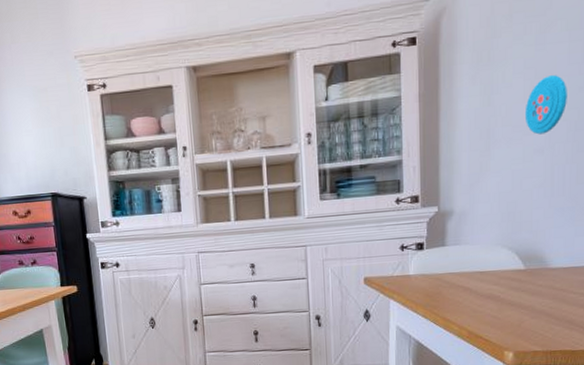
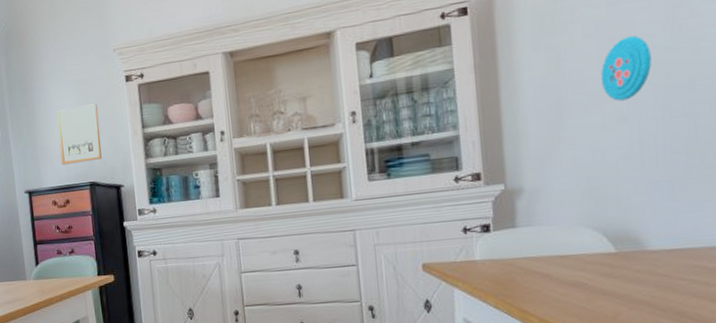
picture frame: none [15,112,64,175] -> present [56,104,102,165]

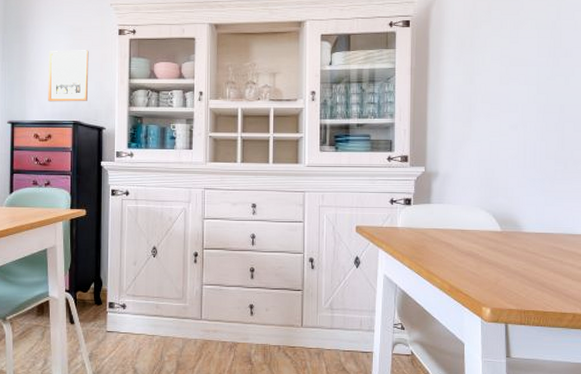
button: present [600,35,652,101] -> none [501,64,537,113]

